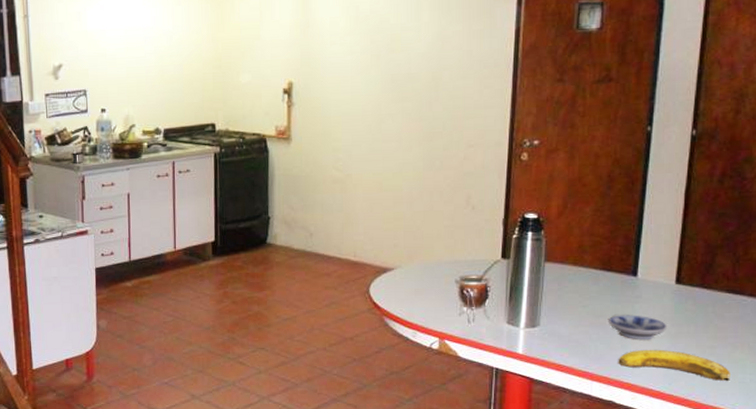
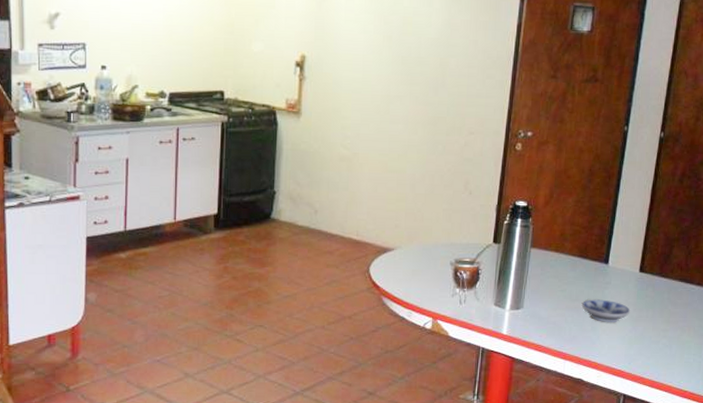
banana: present [618,349,730,382] -> none [588,331,679,362]

